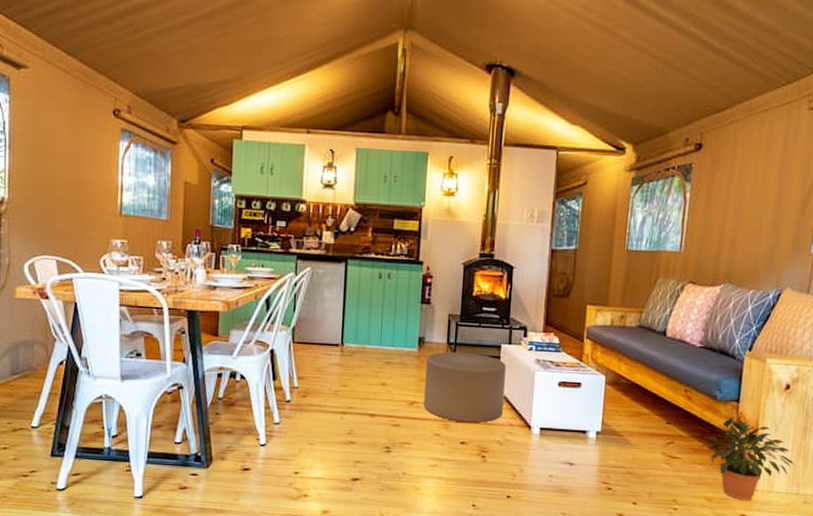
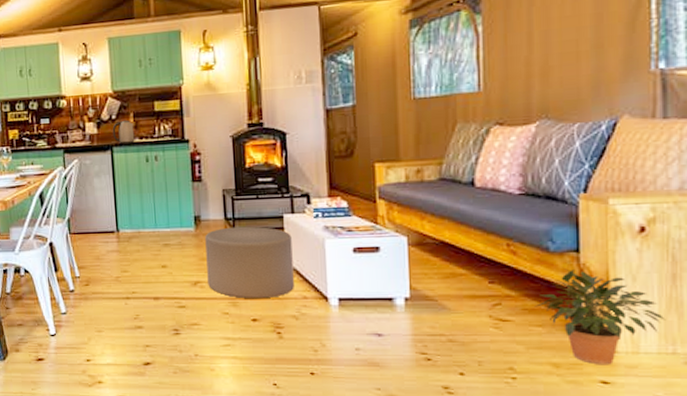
kettle: none [349,233,372,259] -> present [112,119,135,145]

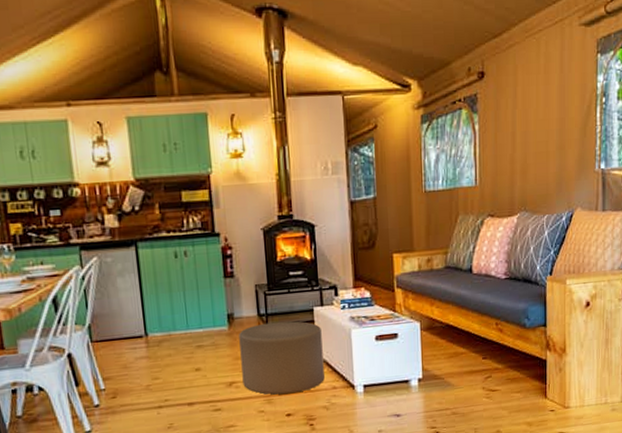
kettle: present [112,119,135,145] -> none [135,211,162,239]
potted plant: present [535,267,666,365] -> none [515,340,601,420]

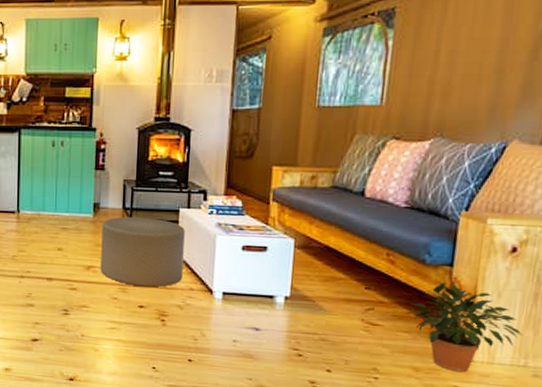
potted plant: none [515,340,601,420] -> present [404,279,522,373]

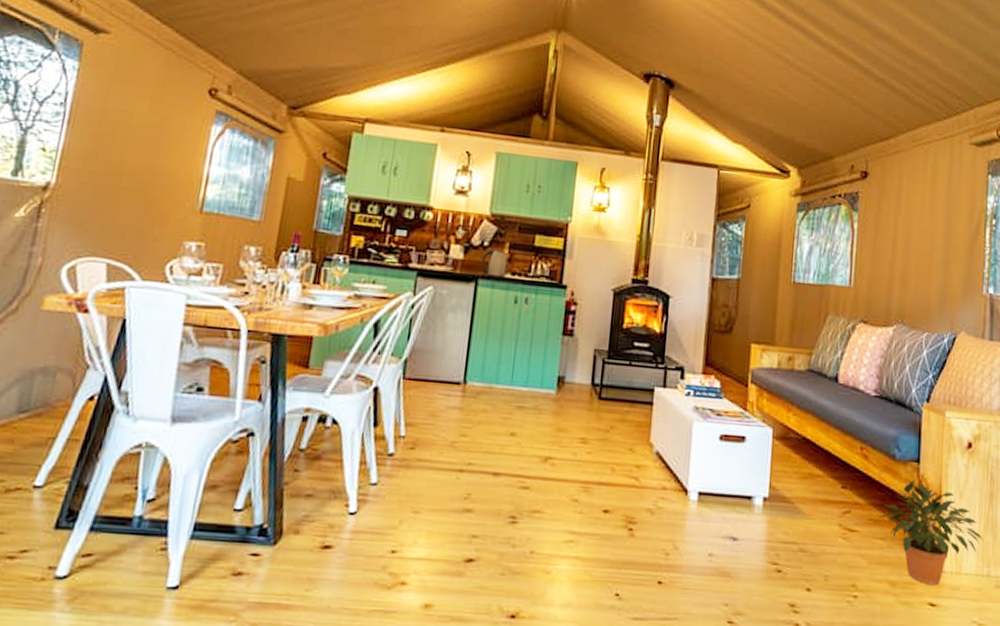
kettle: none [22,103,44,128] -> present [480,249,508,279]
pouf: present [100,216,185,288] -> none [560,394,660,486]

